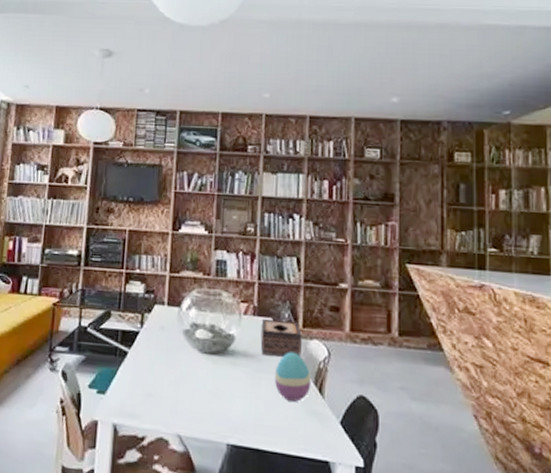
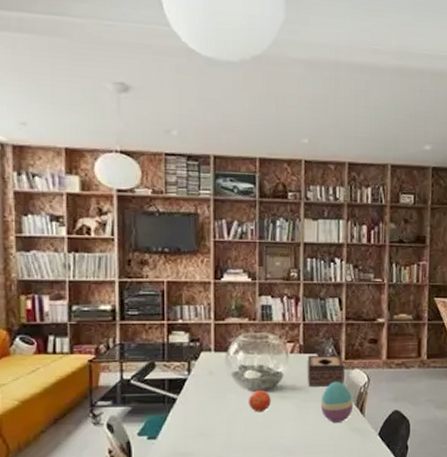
apple: none [198,352,221,379] -> present [249,390,271,413]

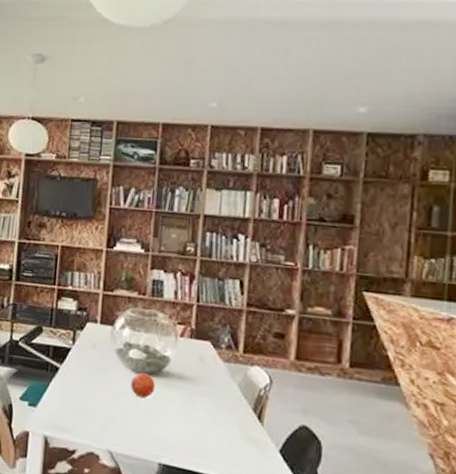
tissue box: present [307,355,345,387] -> none [197,341,242,383]
decorative egg: present [320,381,354,422] -> none [210,377,250,427]

